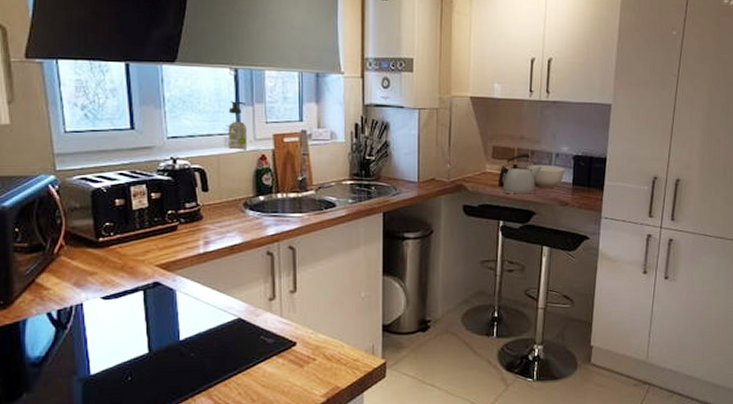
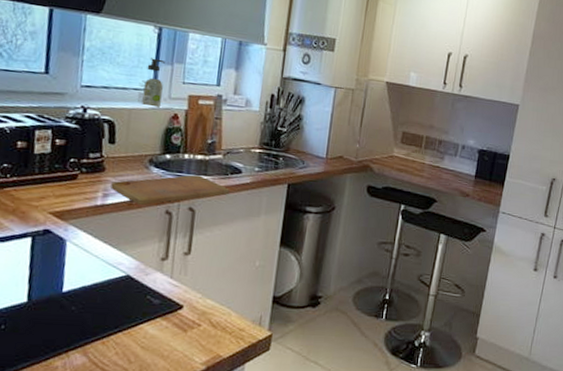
cutting board: none [211,213,326,248] -> present [111,175,230,205]
kettle: present [498,153,543,194] -> none [403,142,448,182]
bowl: present [527,165,565,189] -> none [433,153,470,179]

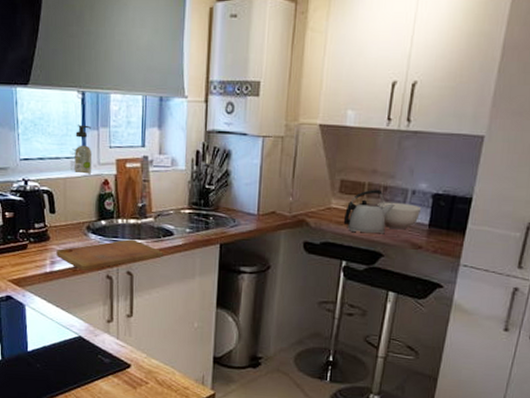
kettle: none [403,142,448,182] -> present [343,189,396,234]
bowl: none [433,153,470,179] -> present [377,202,422,230]

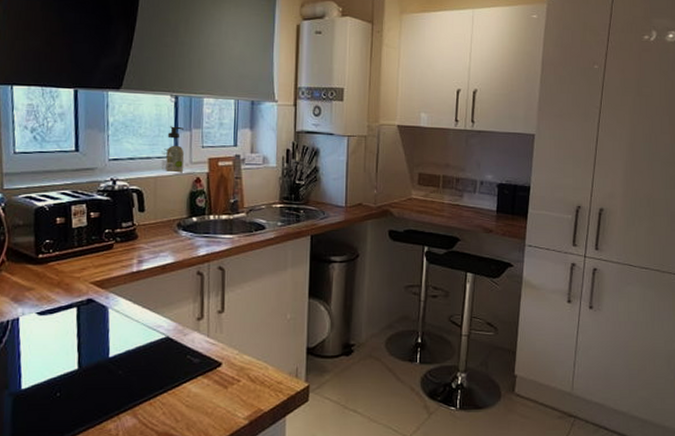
cutting board: present [56,239,163,271] -> none [144,235,255,268]
kettle: present [343,189,396,234] -> none [423,181,467,221]
bowl: present [377,202,422,230] -> none [452,192,490,216]

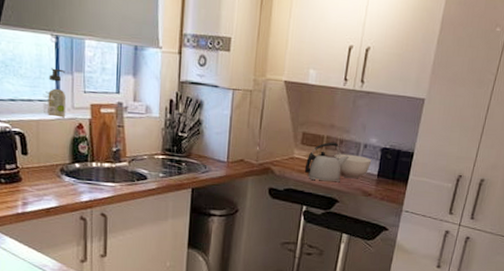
kettle: none [423,181,467,221] -> present [304,142,350,183]
bowl: none [452,192,490,216] -> present [334,153,372,179]

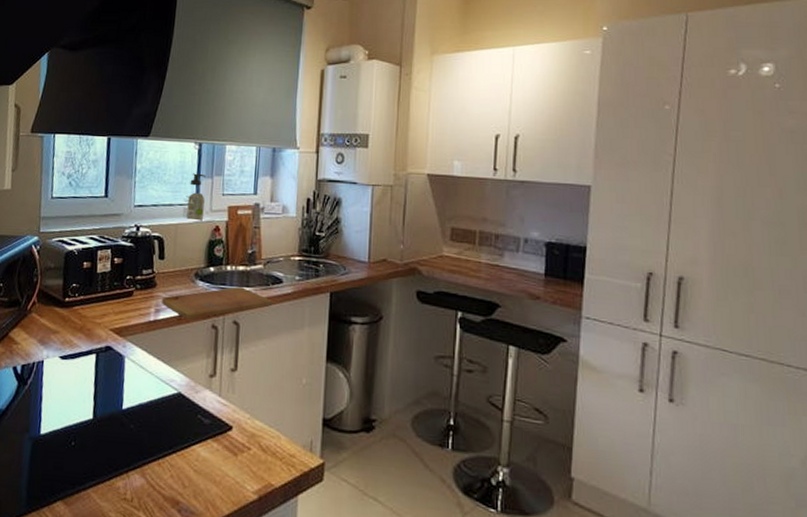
cutting board: none [29,182,137,212] -> present [162,287,272,320]
kettle: present [304,142,350,183] -> none [456,237,509,284]
bowl: present [334,153,372,179] -> none [490,250,536,279]

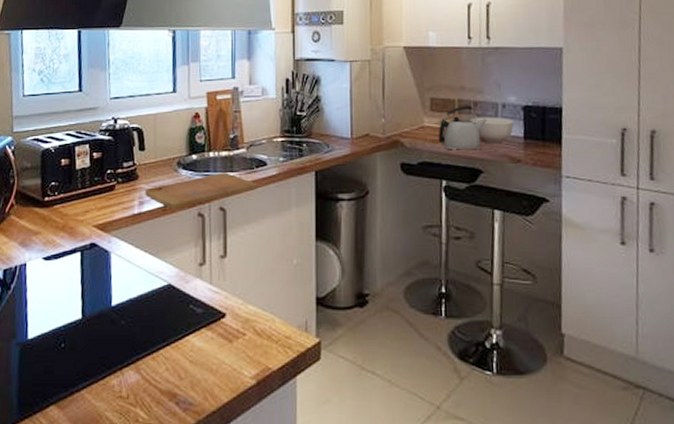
soap dispenser: present [182,173,206,221] -> none [160,61,182,109]
kettle: none [456,237,509,284] -> present [438,105,488,150]
bowl: none [490,250,536,279] -> present [470,117,514,144]

